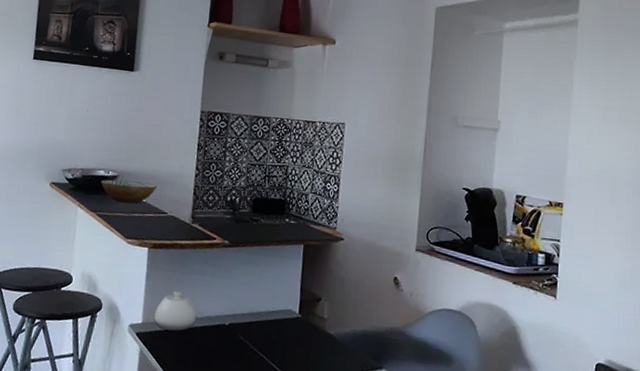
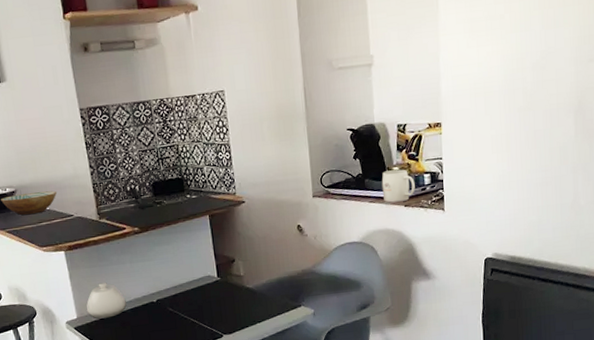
mug: none [490,240,527,278] -> present [381,169,415,203]

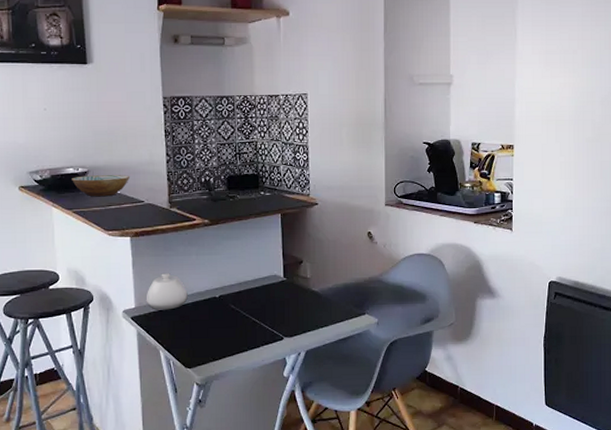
mug: present [381,169,415,203] -> none [453,186,485,218]

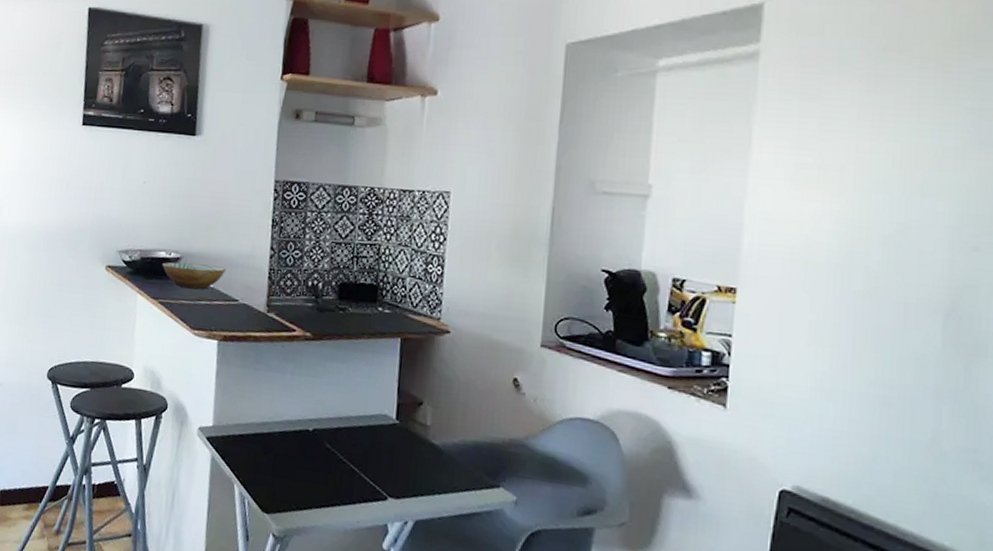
sugar bowl: present [146,272,188,310] -> none [226,389,276,436]

